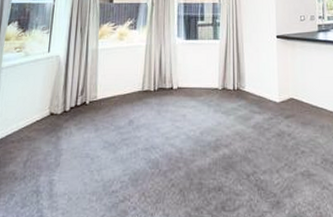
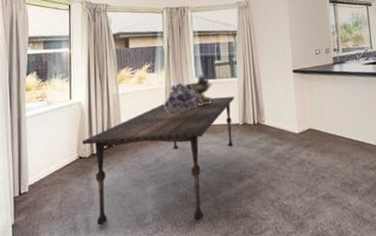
dining table: none [56,59,215,192] -> present [82,97,234,226]
bouquet: none [142,42,183,75] -> present [163,83,203,116]
birdbath: none [164,34,194,66] -> present [183,74,212,105]

